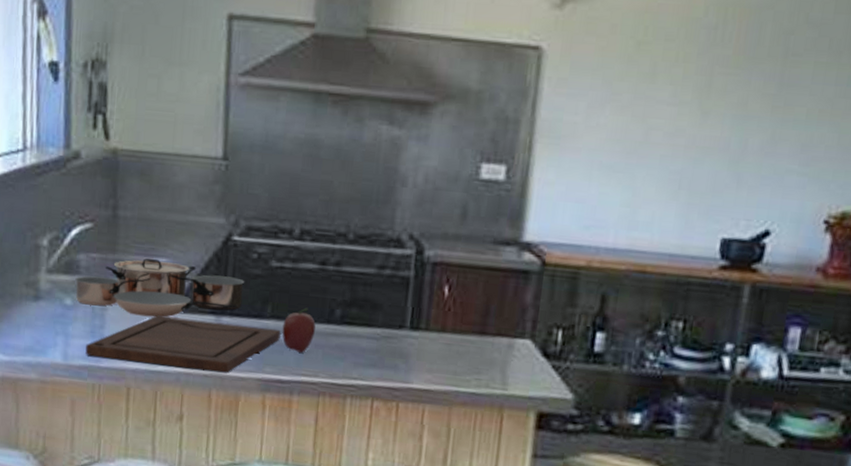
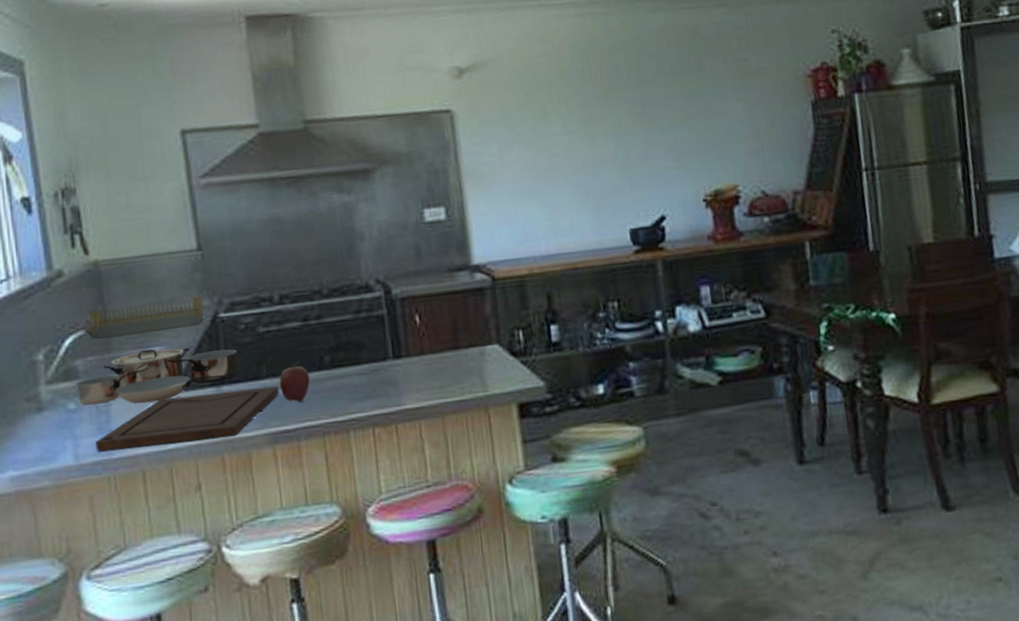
dish rack: none [94,202,219,244] -> present [87,295,205,339]

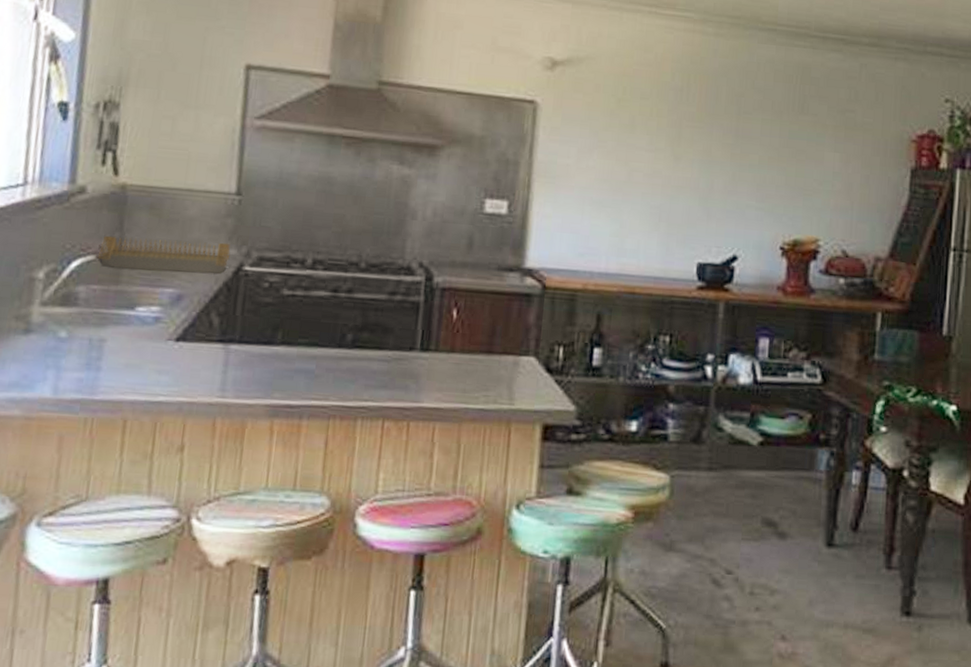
cookware set: present [75,348,239,405] -> none [72,288,256,347]
cutting board: present [95,385,279,451] -> none [78,345,291,401]
fruit: present [279,361,310,402] -> none [292,333,327,377]

